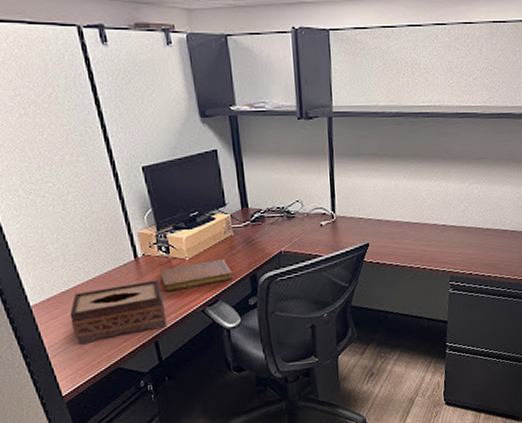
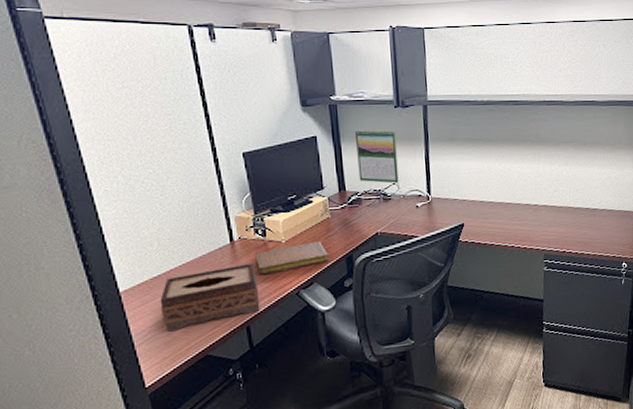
calendar: none [257,142,303,201] -> present [355,128,399,184]

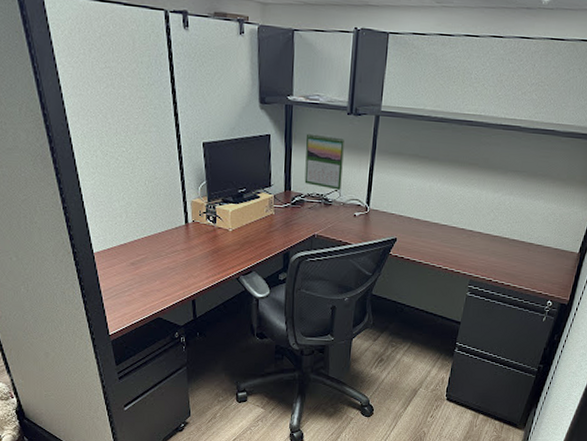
tissue box: present [160,263,260,332] -> none [124,245,206,293]
notebook: present [255,242,328,275] -> none [205,234,268,257]

